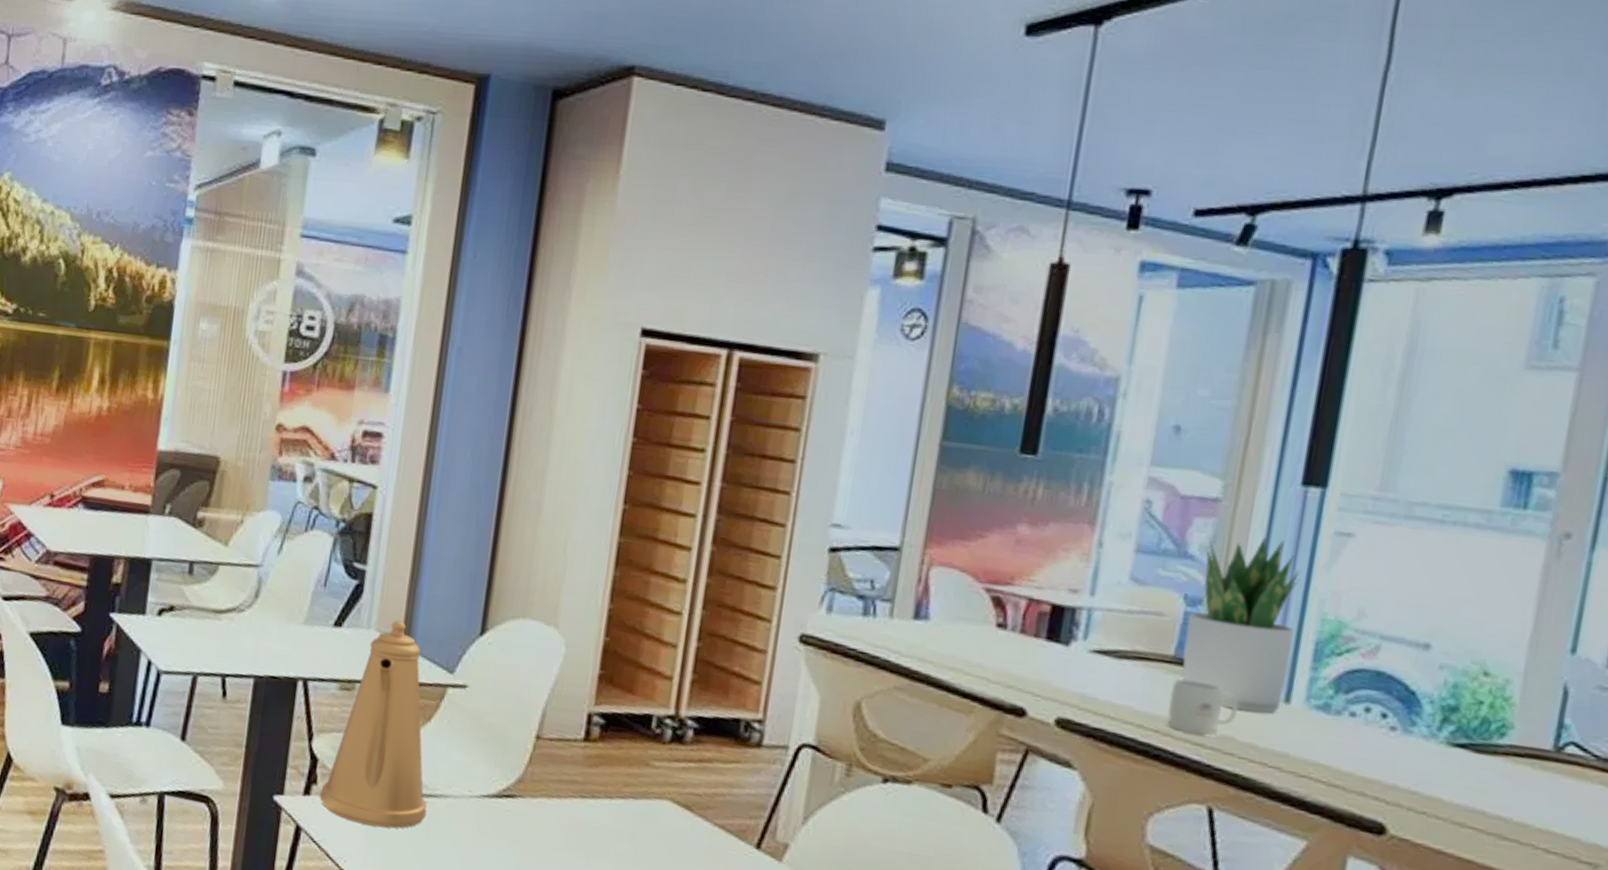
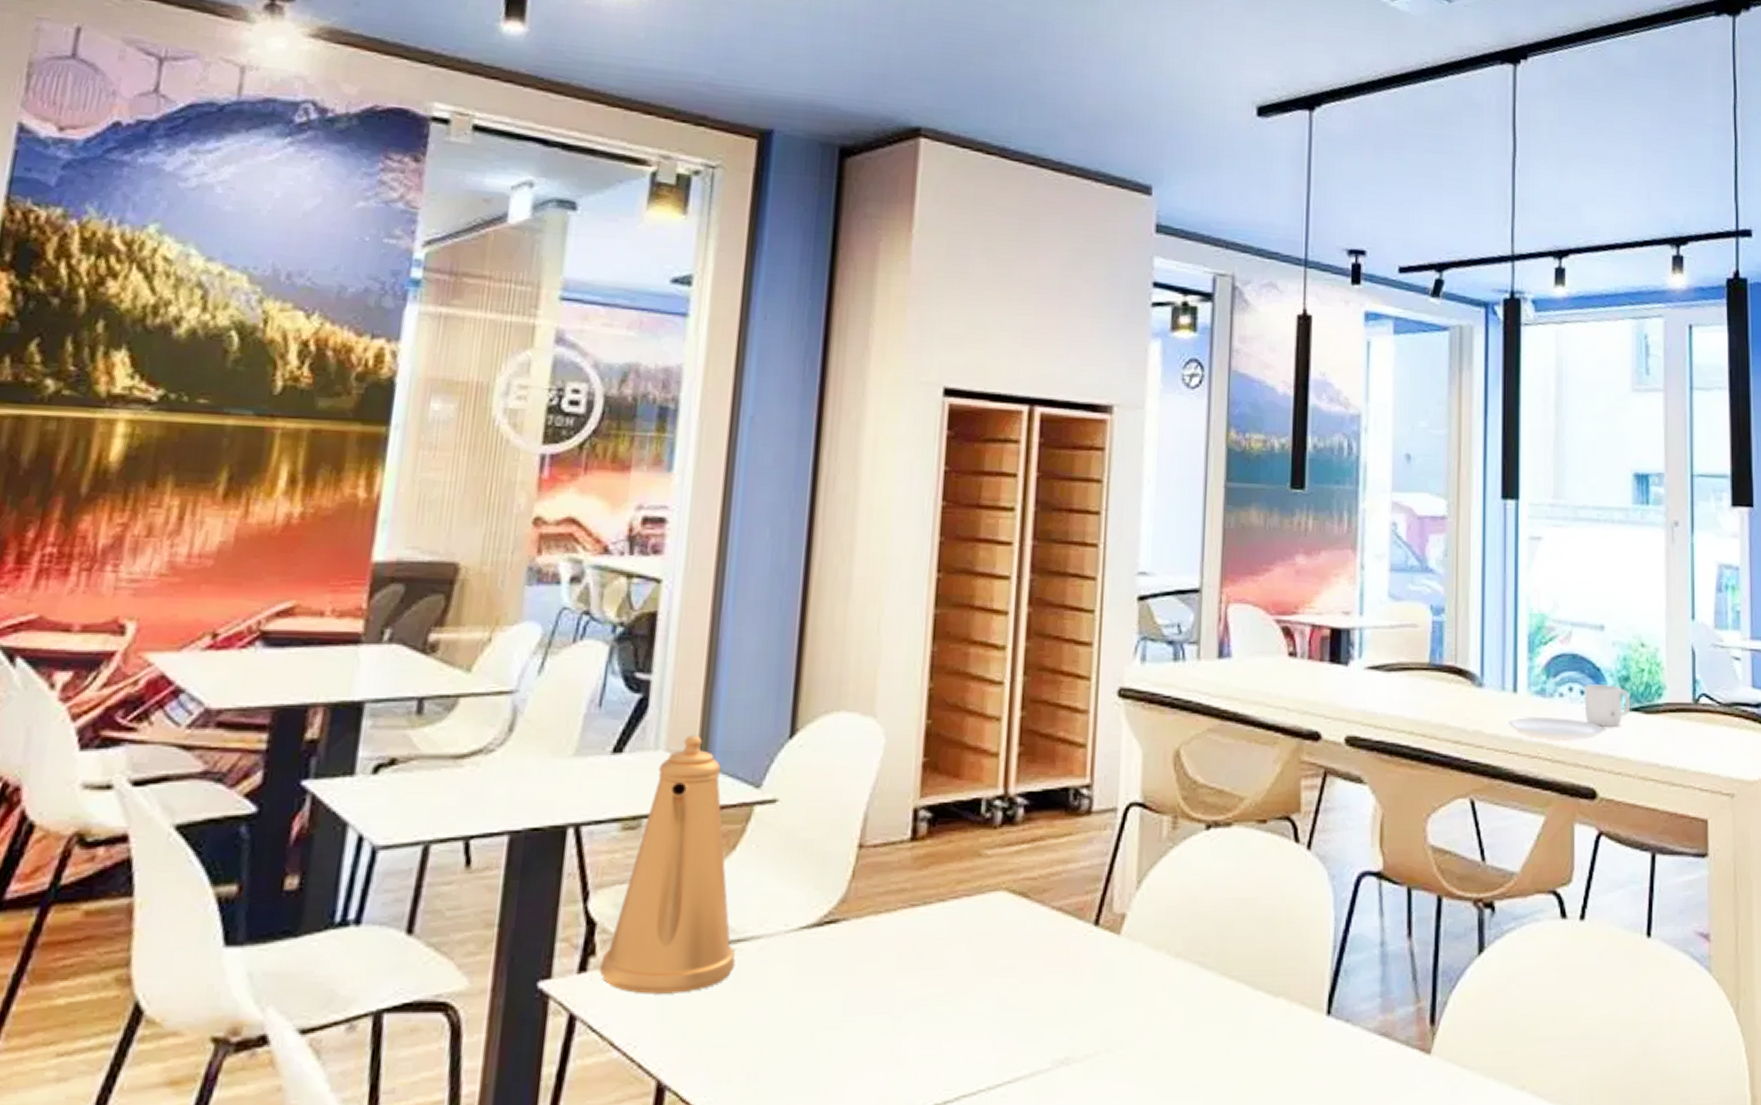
mug: present [1167,679,1239,736] -> none [1430,683,1482,732]
planter: present [1182,538,1300,714] -> none [1435,547,1513,705]
plate: none [1272,730,1410,769] -> present [1509,717,1604,740]
mug: none [1383,706,1457,761] -> present [1584,683,1631,728]

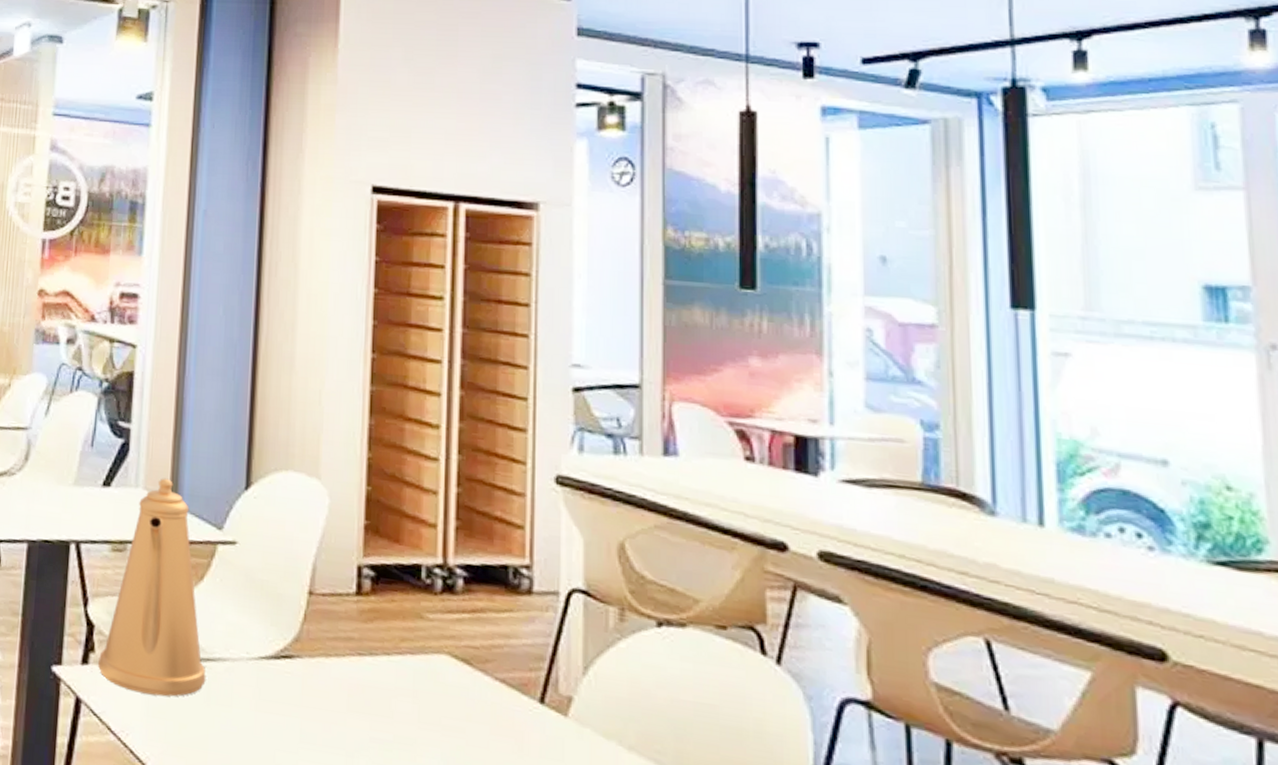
plate: present [1509,717,1604,740] -> none [1034,554,1175,592]
mug: present [1584,683,1631,728] -> none [1141,525,1215,582]

